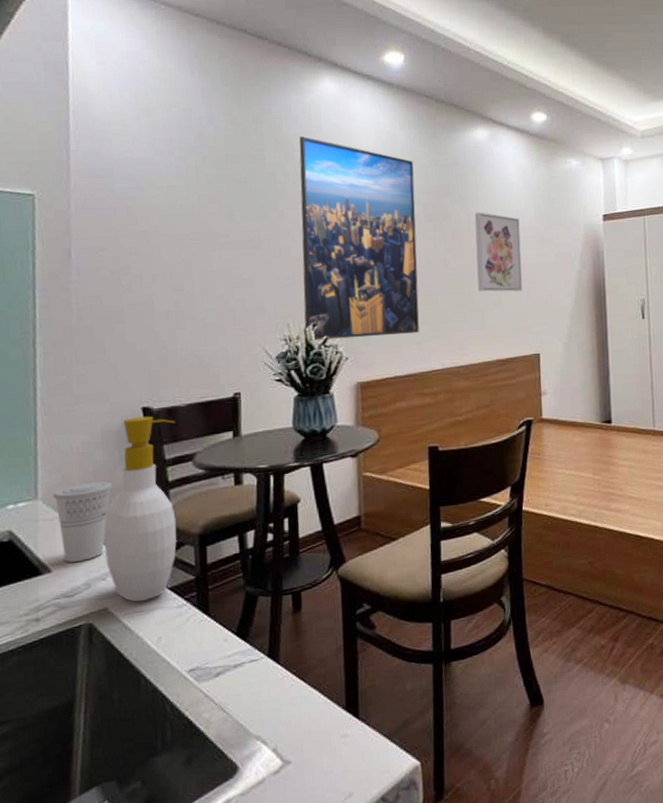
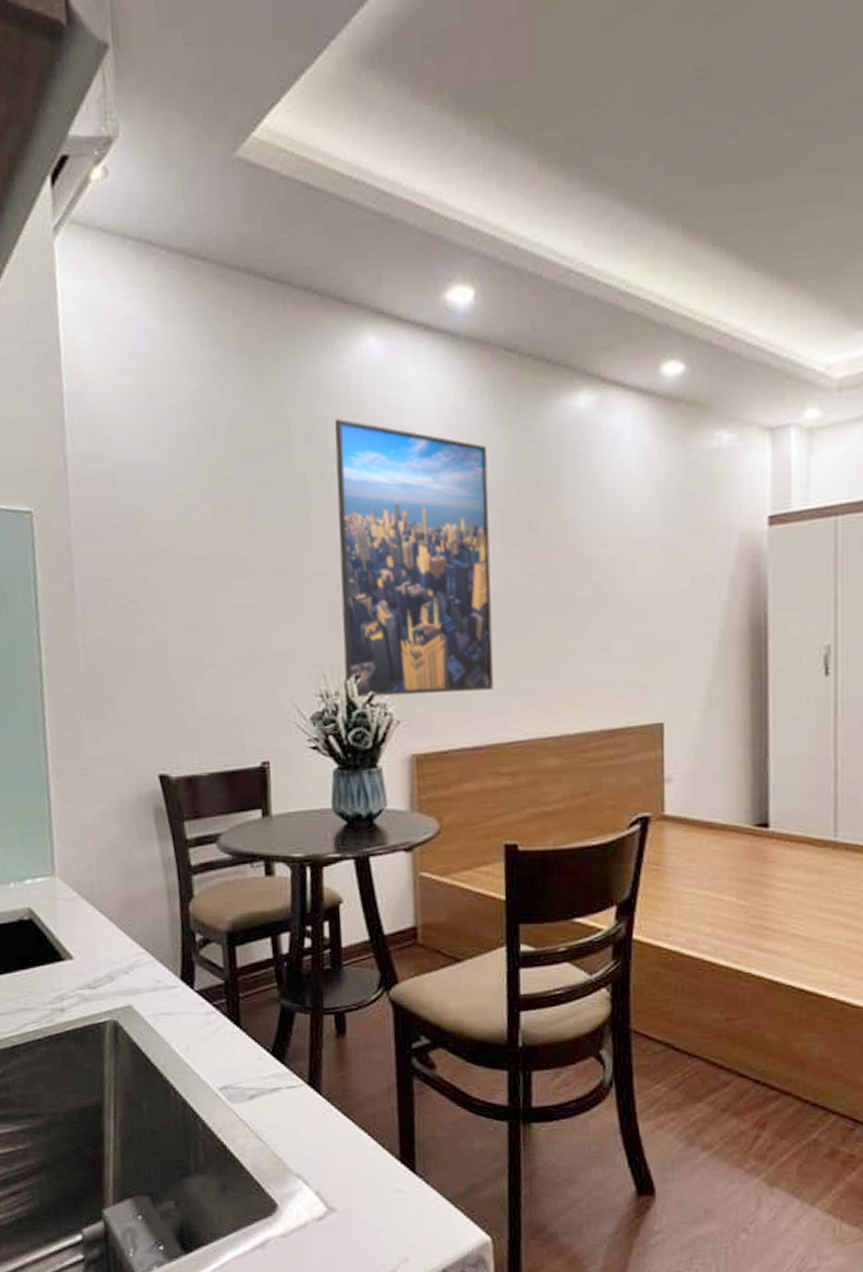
cup: present [53,481,113,562] -> none [70,859,131,950]
soap bottle: present [104,416,177,602] -> none [124,785,203,1003]
wall art: present [474,212,522,292] -> none [572,517,641,634]

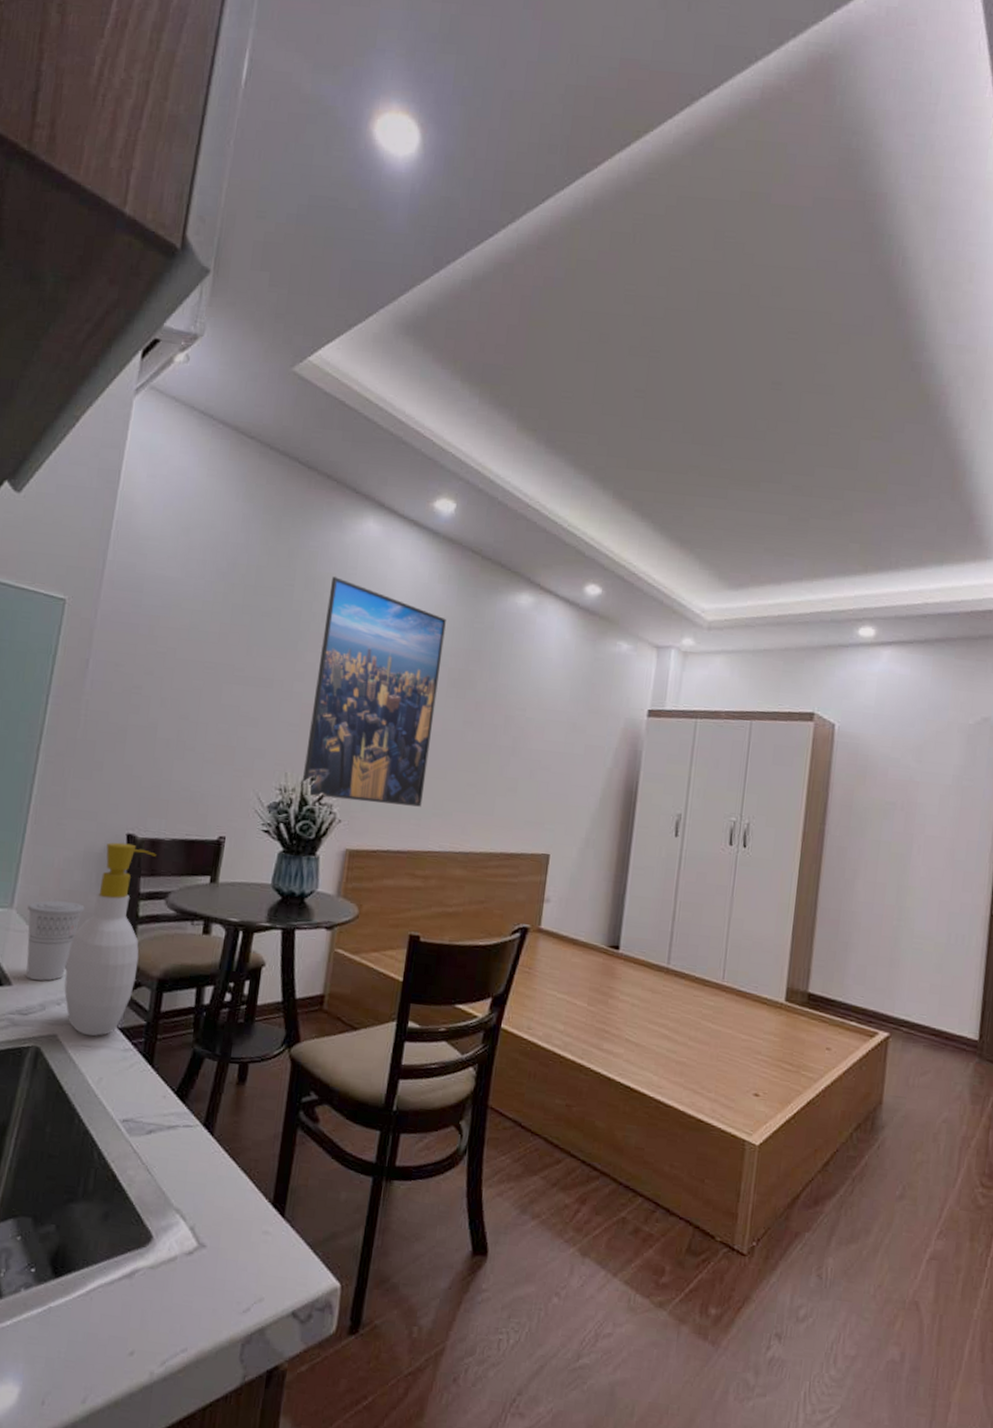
cup: none [70,859,131,950] -> present [26,900,85,981]
soap bottle: none [124,785,203,1003] -> present [64,842,157,1037]

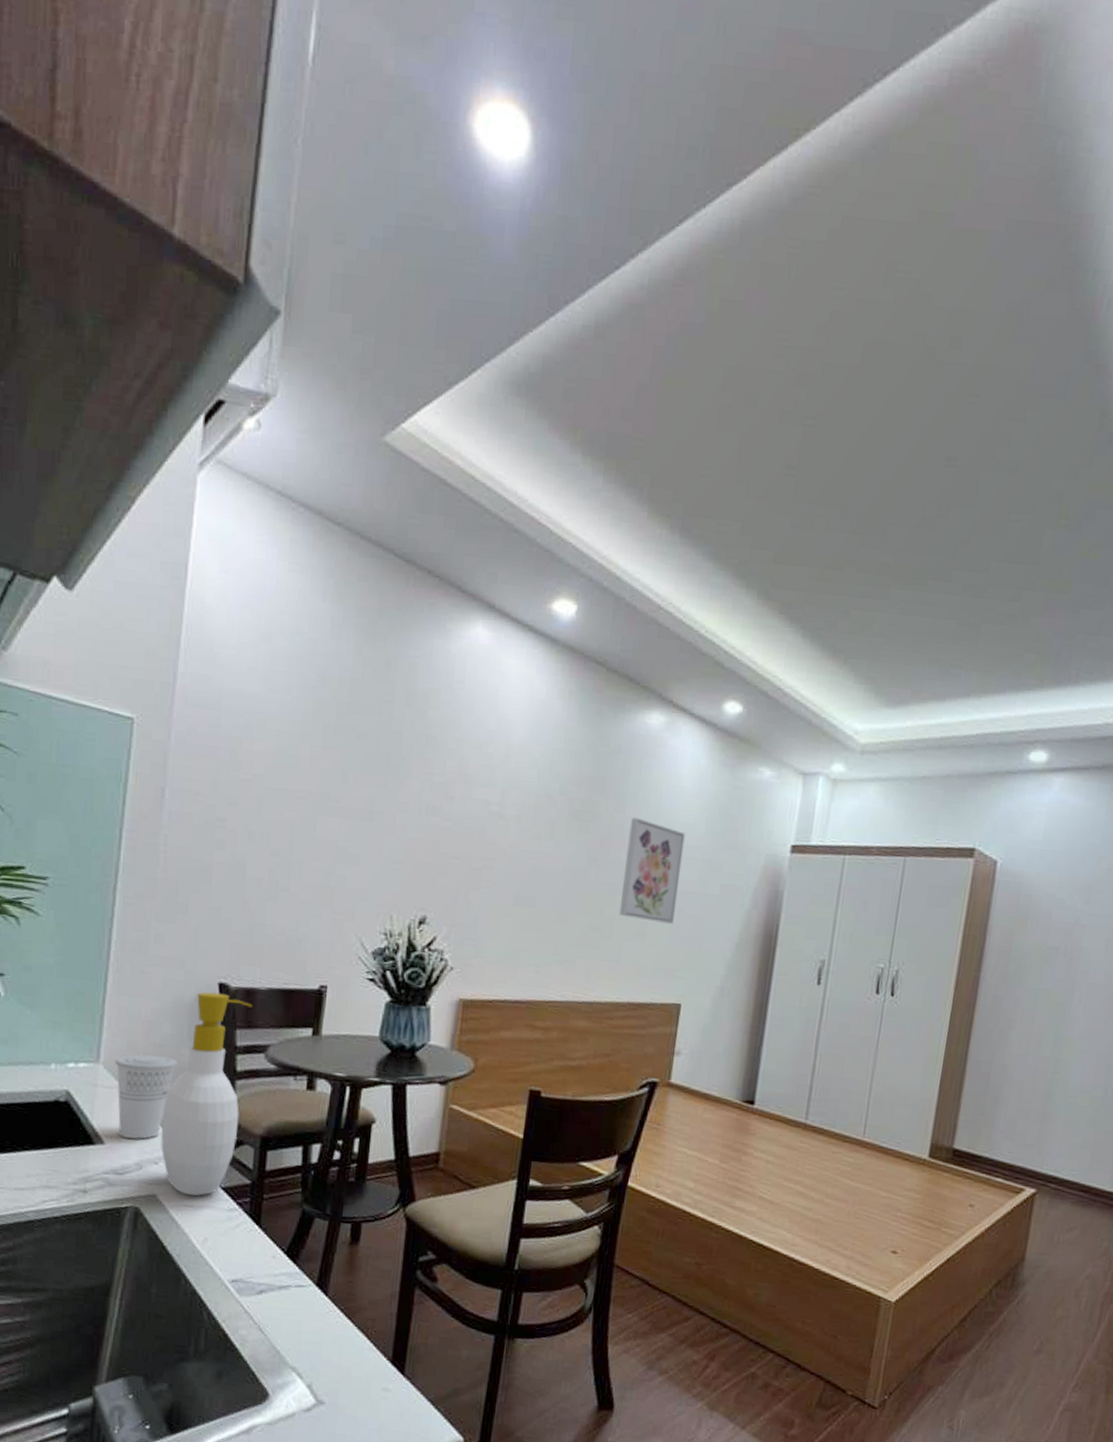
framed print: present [301,576,446,807] -> none [408,691,567,953]
wall art: none [492,685,552,781] -> present [618,817,685,924]

